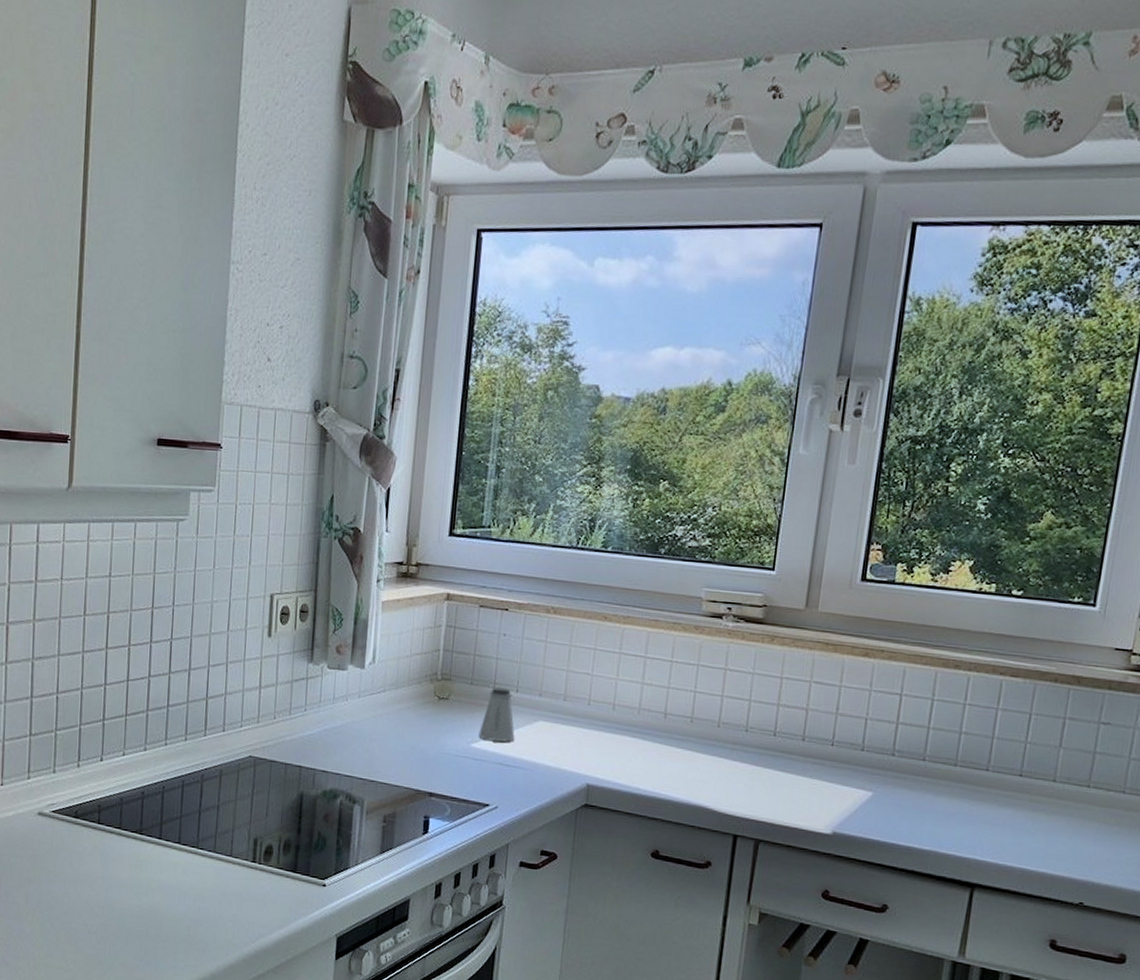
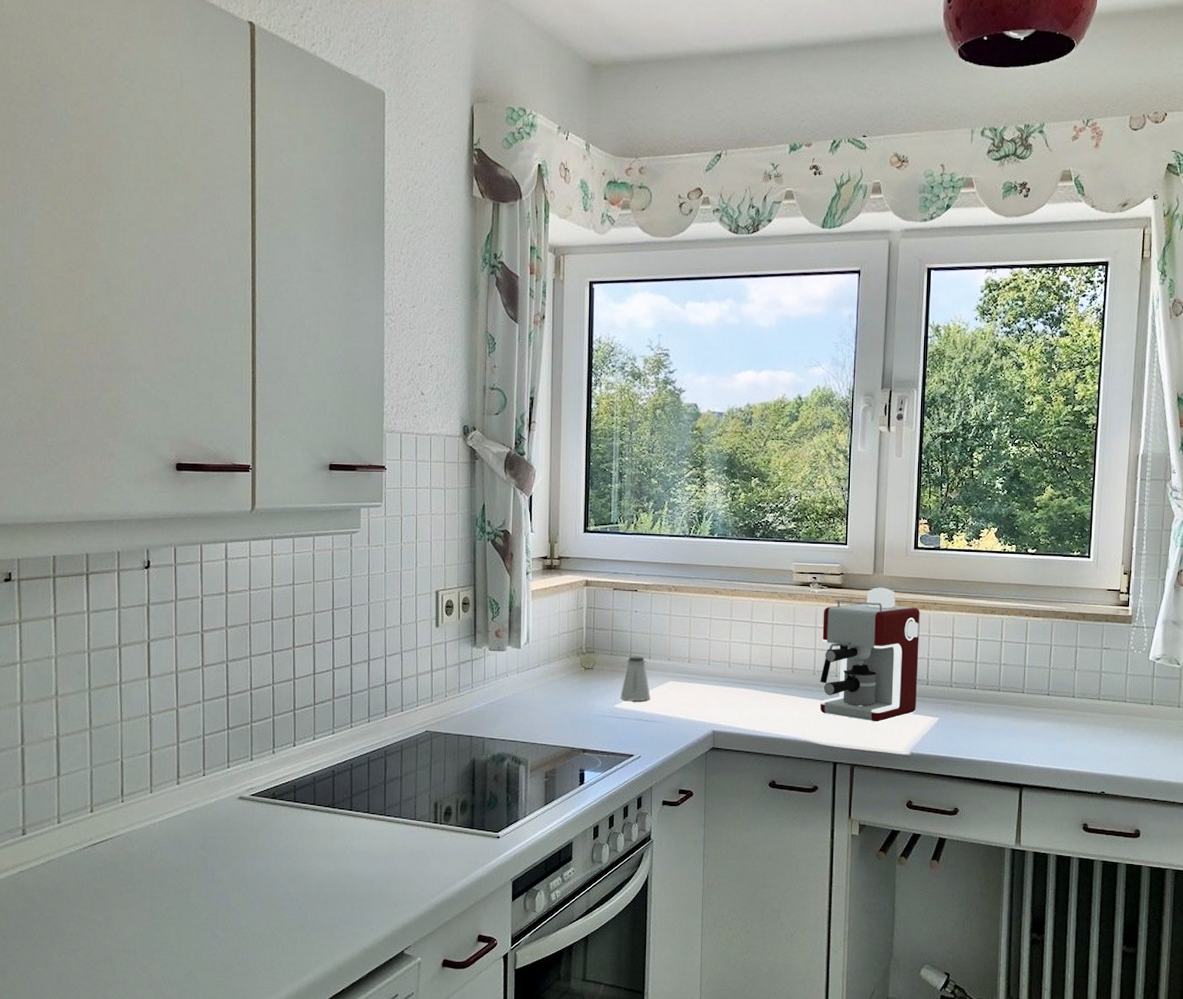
coffee maker: none [722,625,862,791] -> present [819,587,920,722]

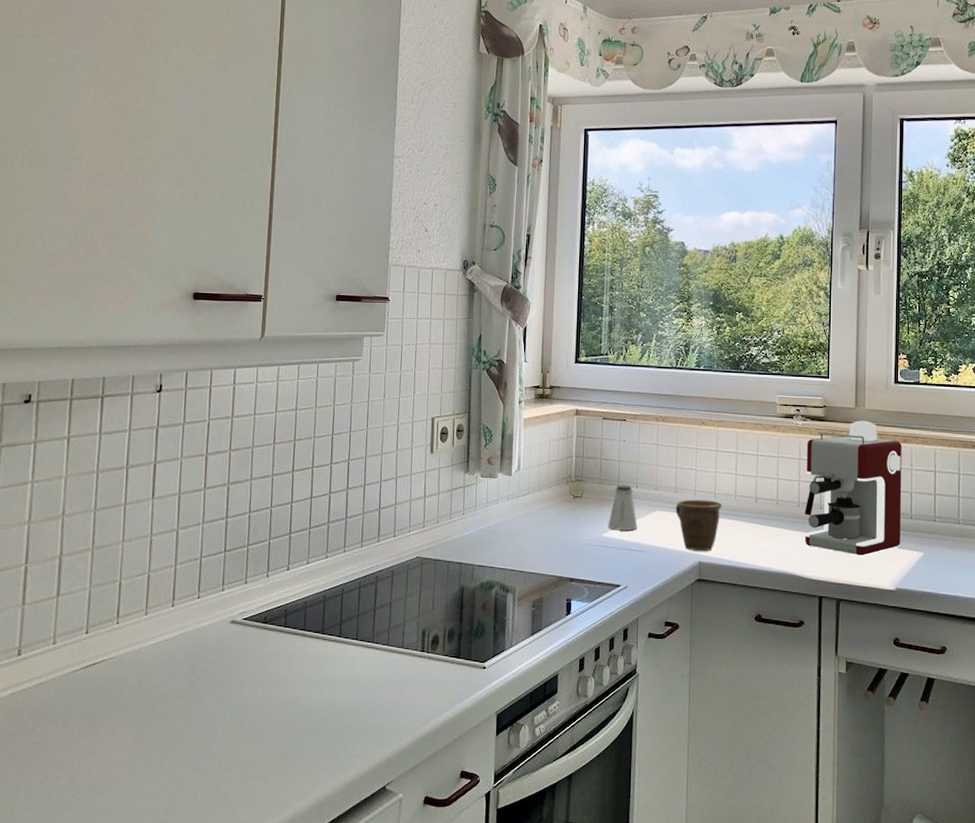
mug: none [689,669,737,720] -> present [675,499,723,551]

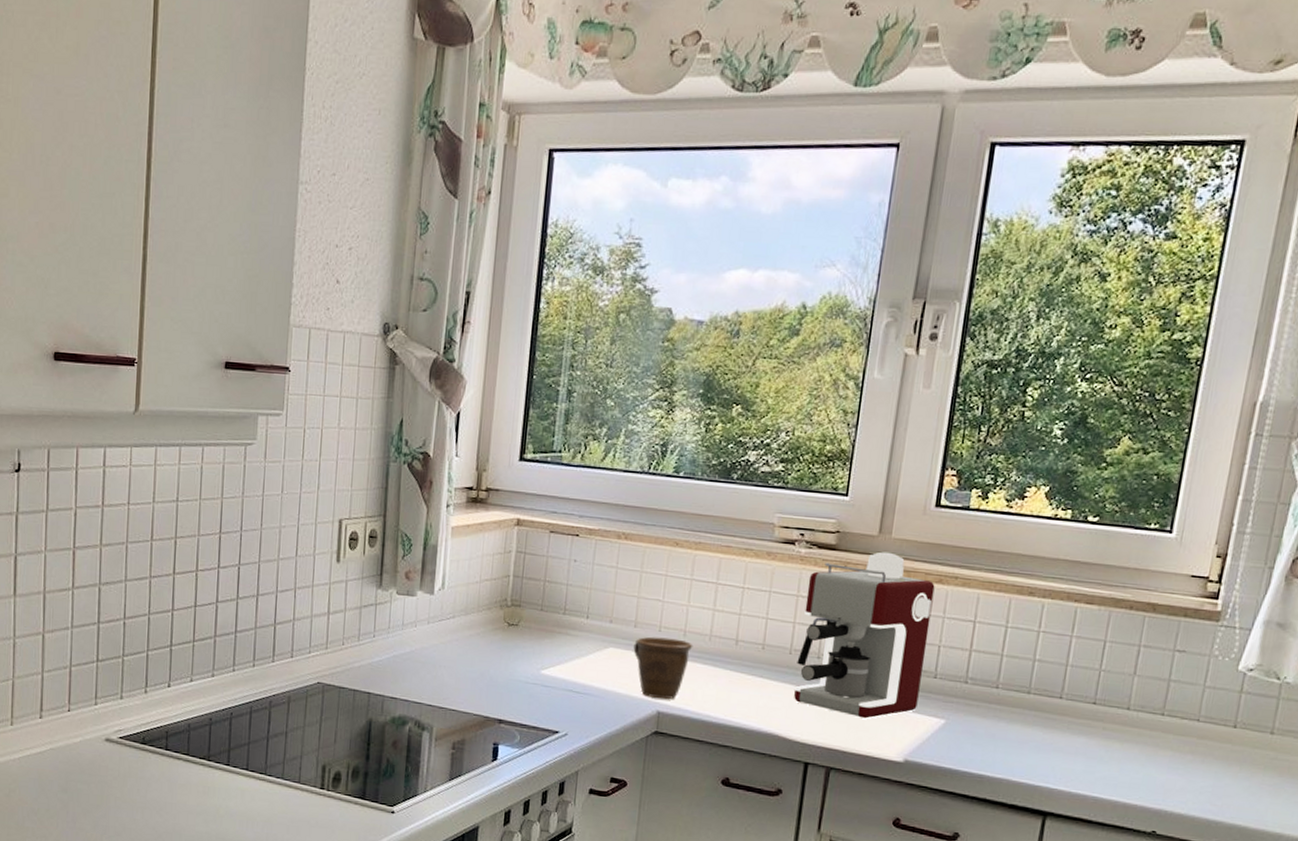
saltshaker: present [608,485,638,530] -> none [548,614,585,669]

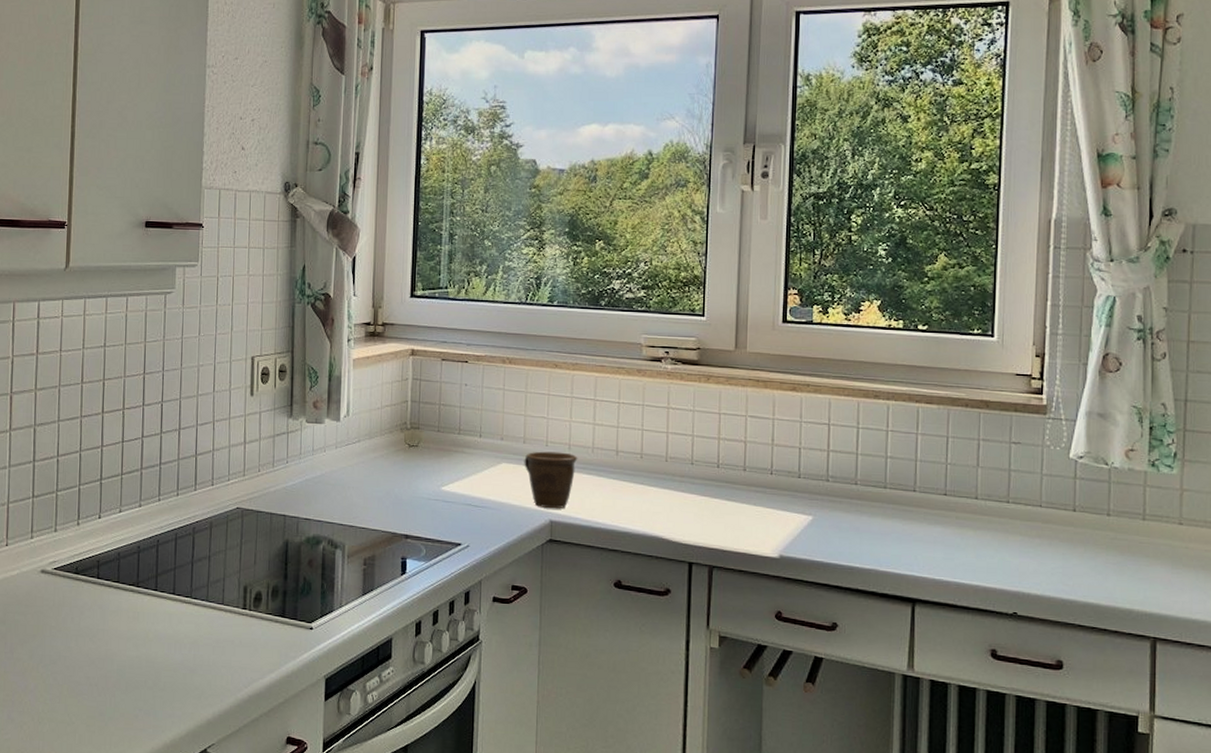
coffee maker: present [794,551,935,719] -> none [672,364,790,519]

